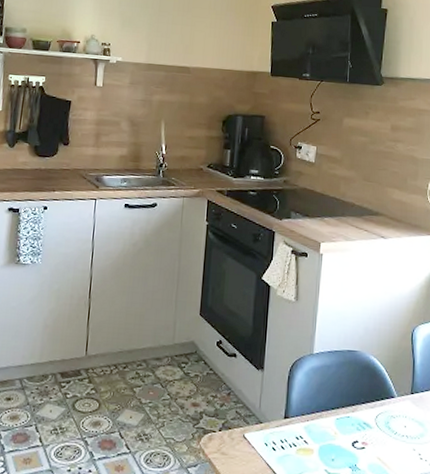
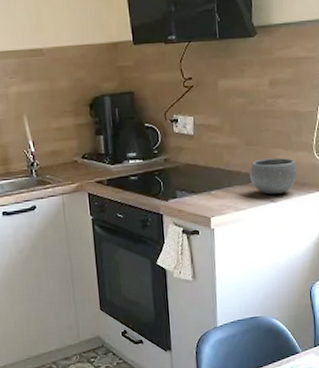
bowl: none [363,195,410,231] -> present [249,158,297,195]

